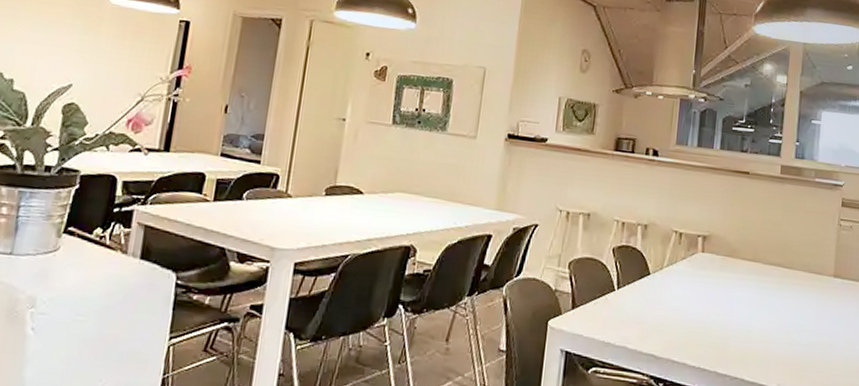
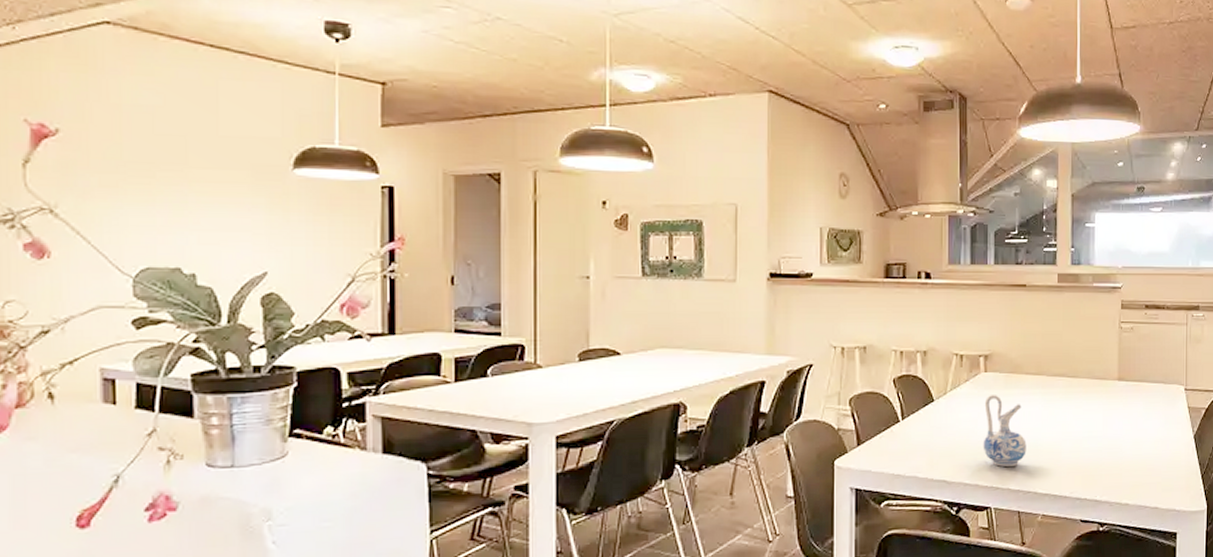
ceramic pitcher: none [693,275,738,351] -> present [983,395,1027,468]

